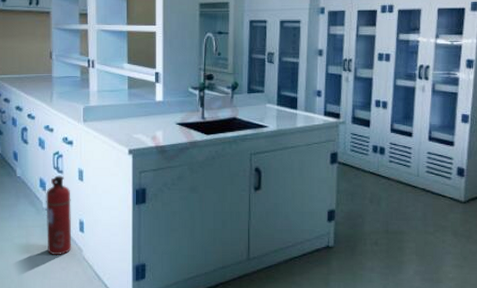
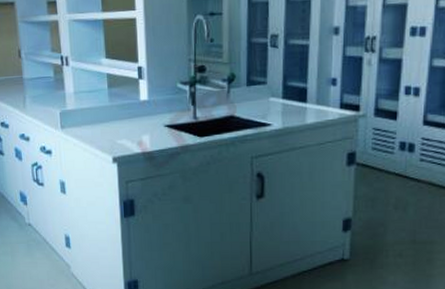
fire extinguisher: present [46,175,72,255] -> none [27,188,59,271]

